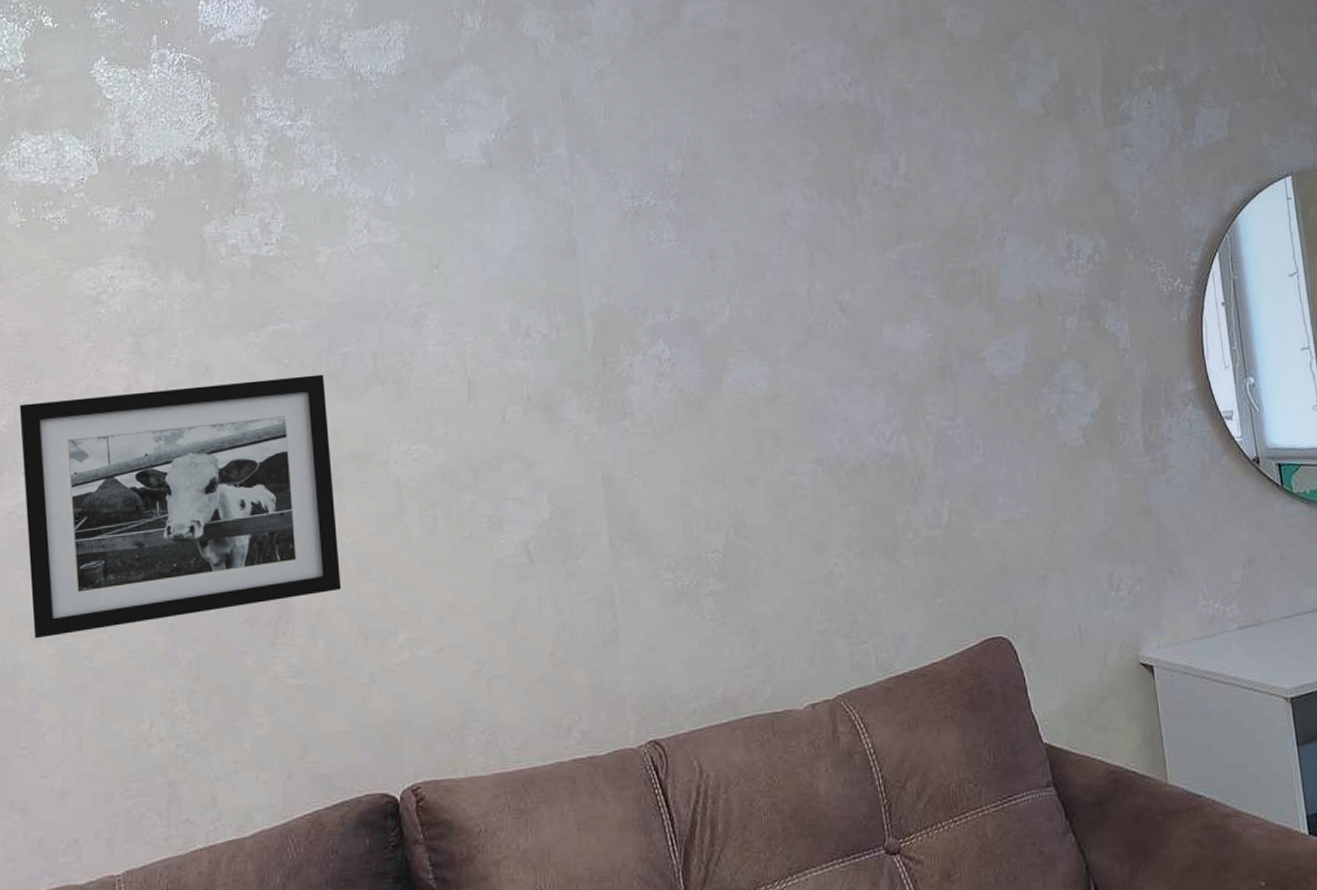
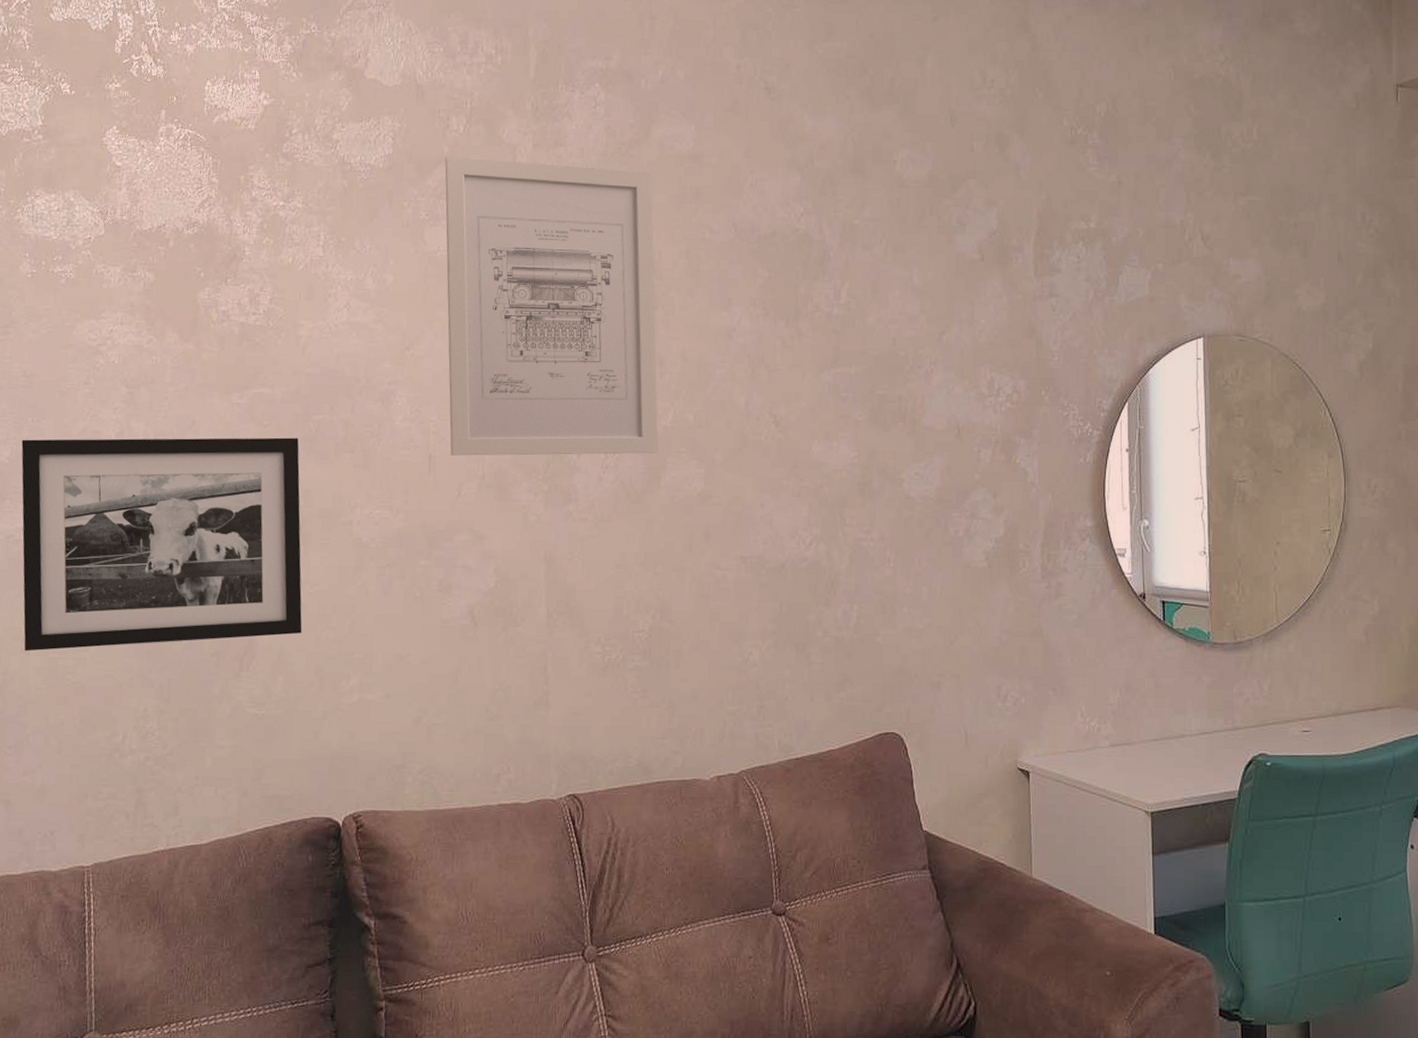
wall art: none [462,54,717,378] -> present [445,157,658,456]

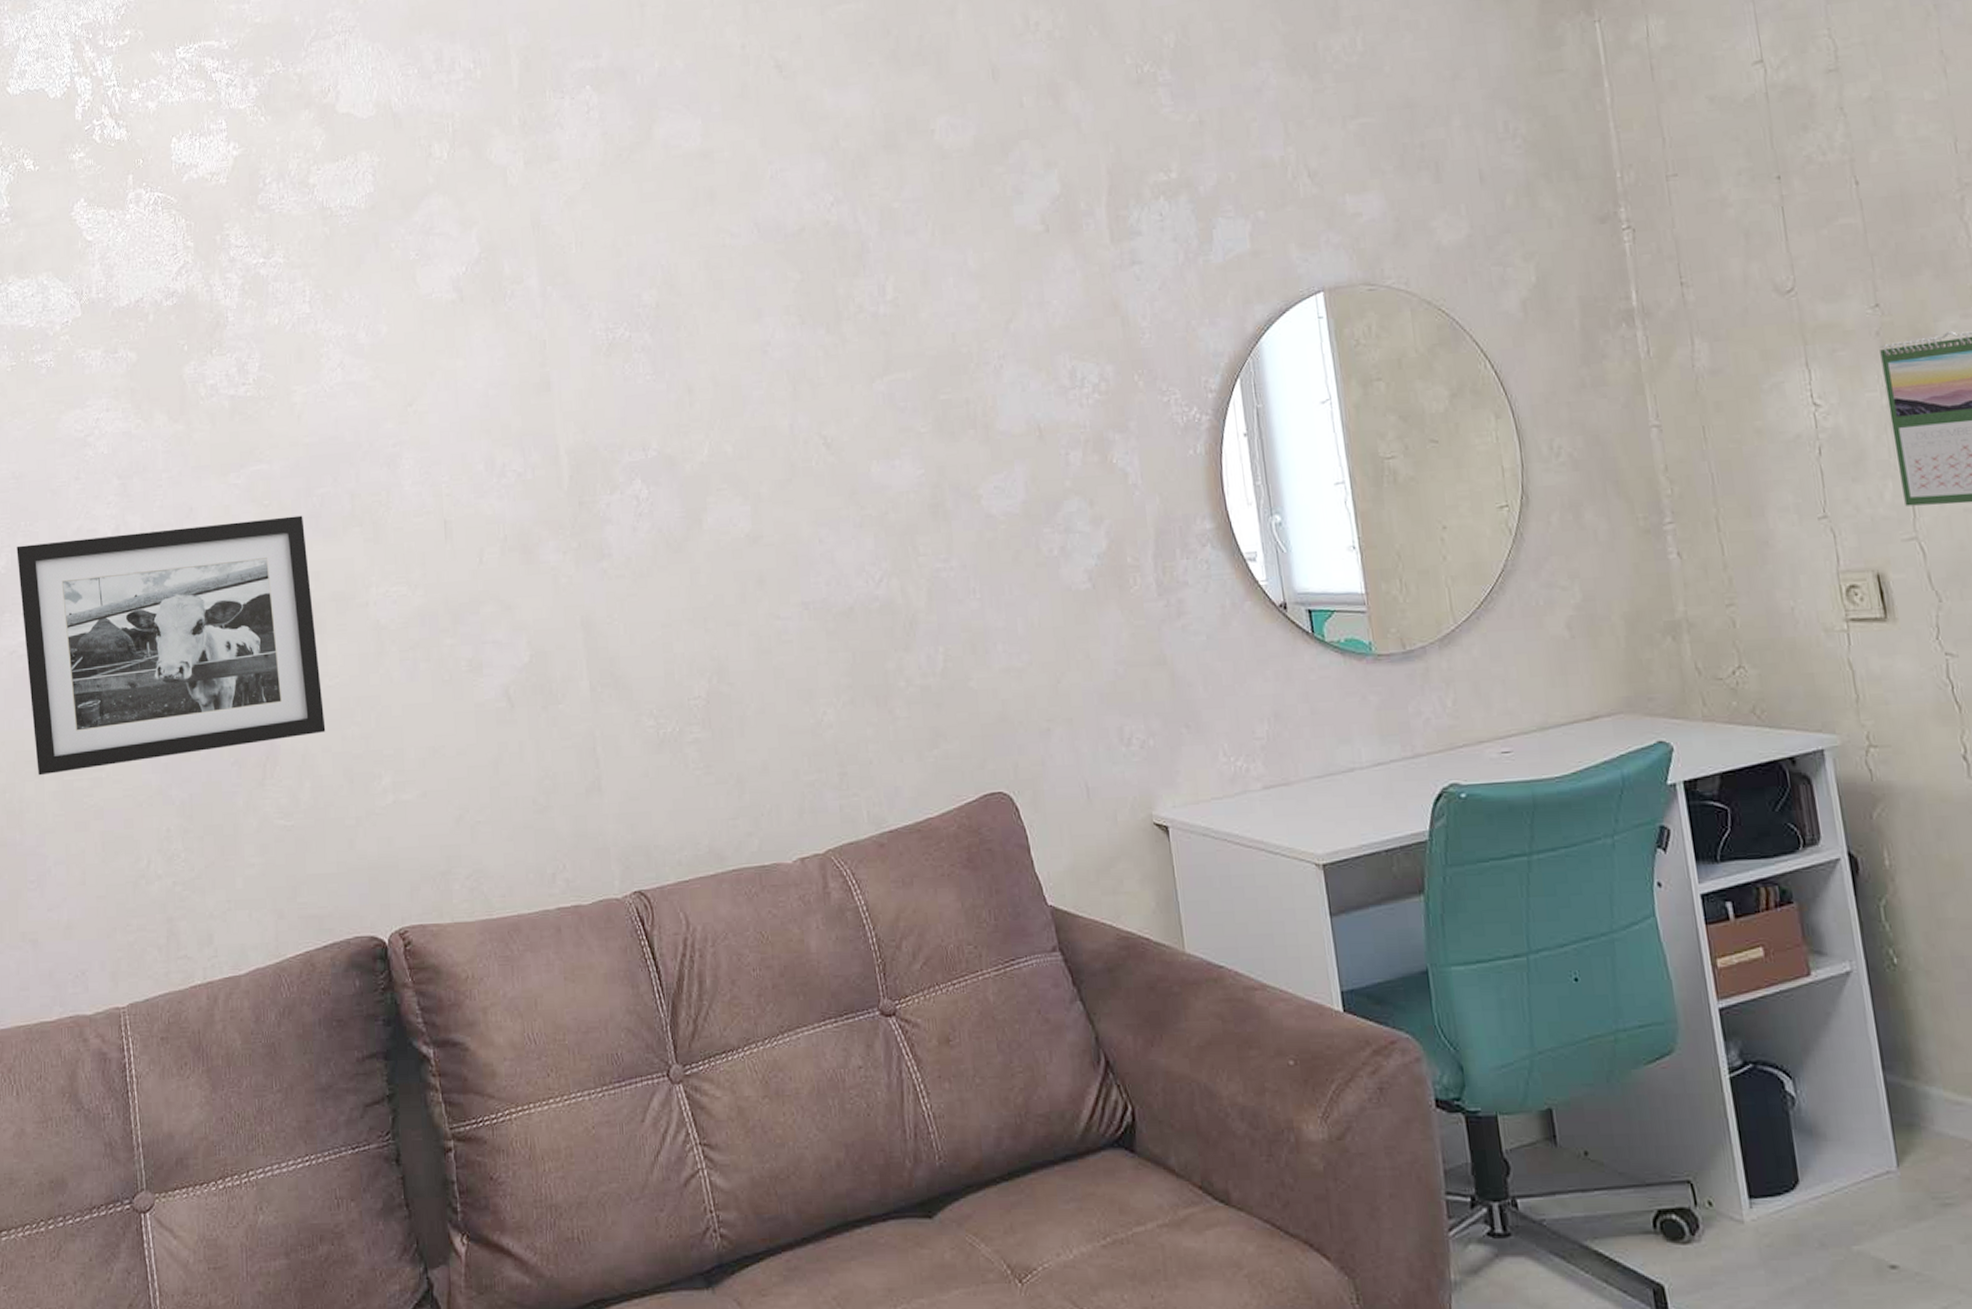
wall art: present [445,157,658,456] -> none [431,177,696,519]

